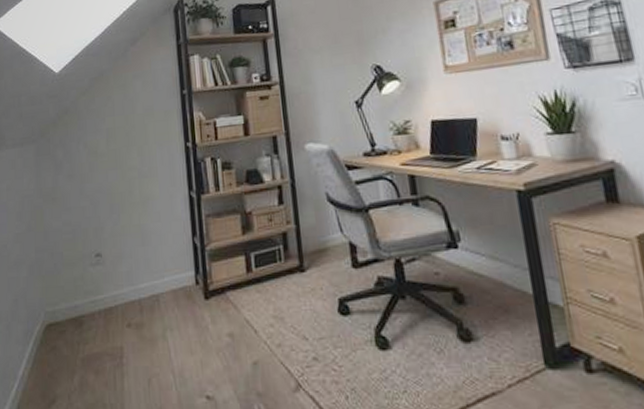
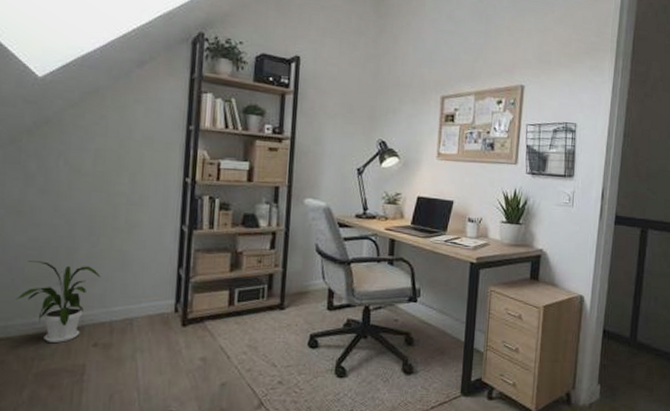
house plant: none [59,244,126,325] -> present [16,261,101,343]

